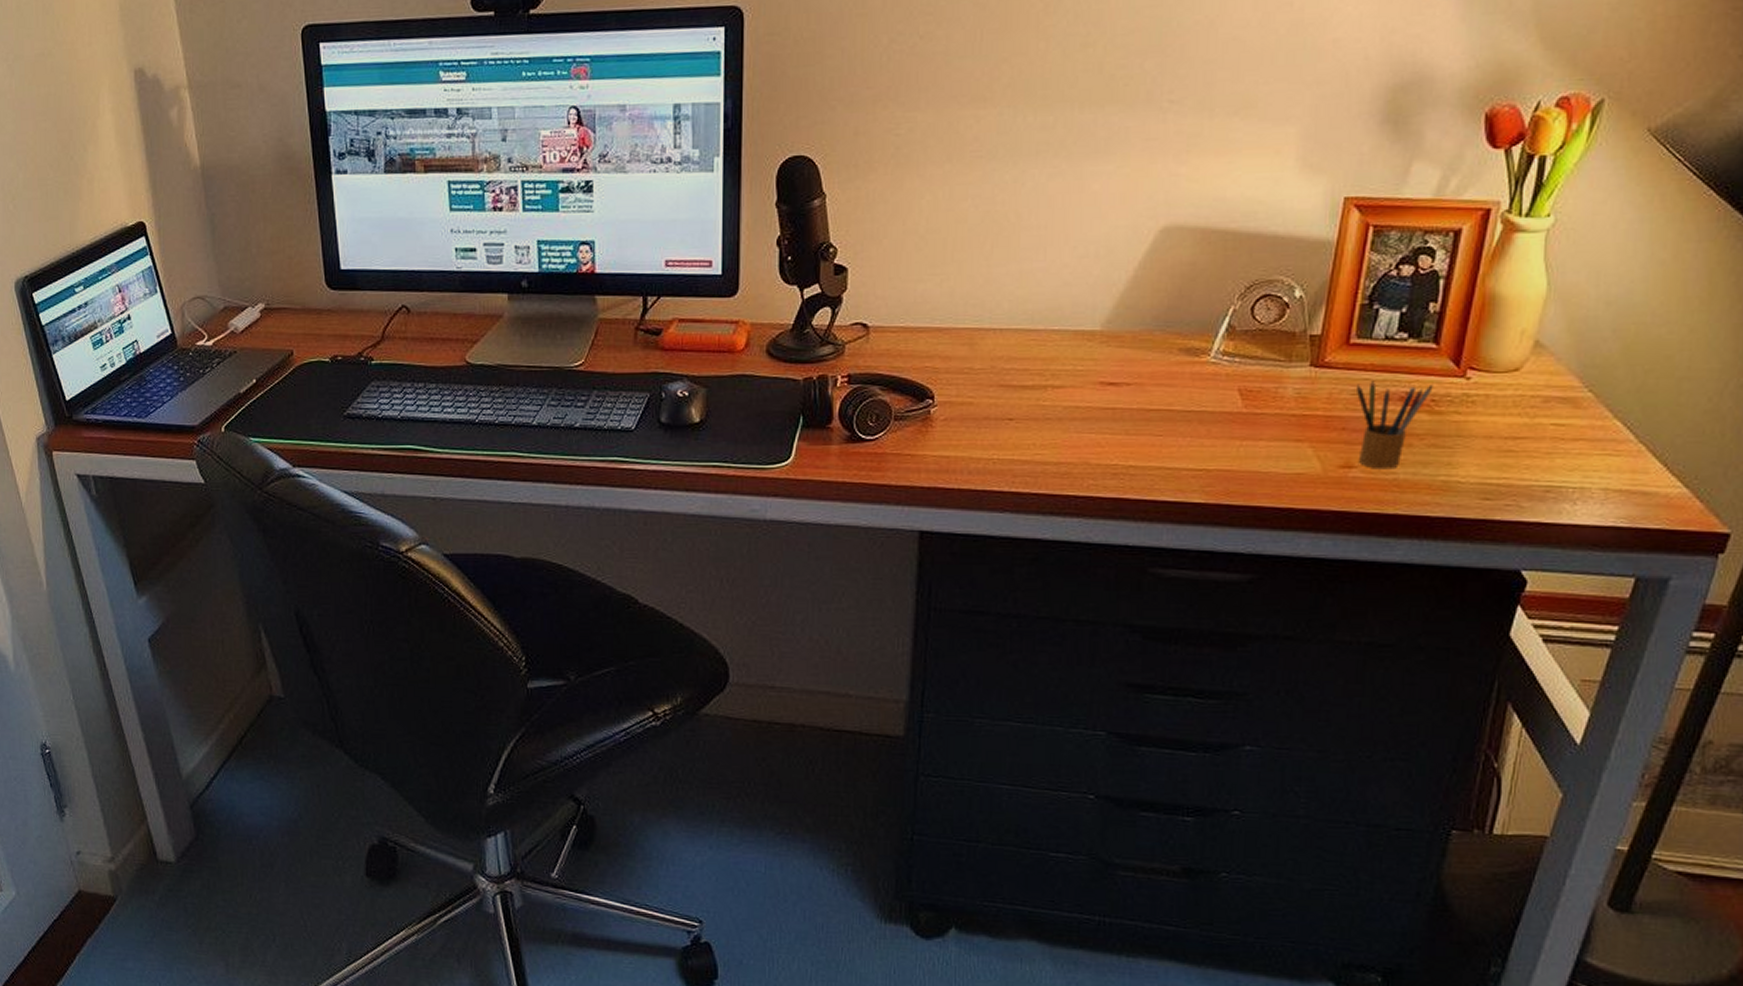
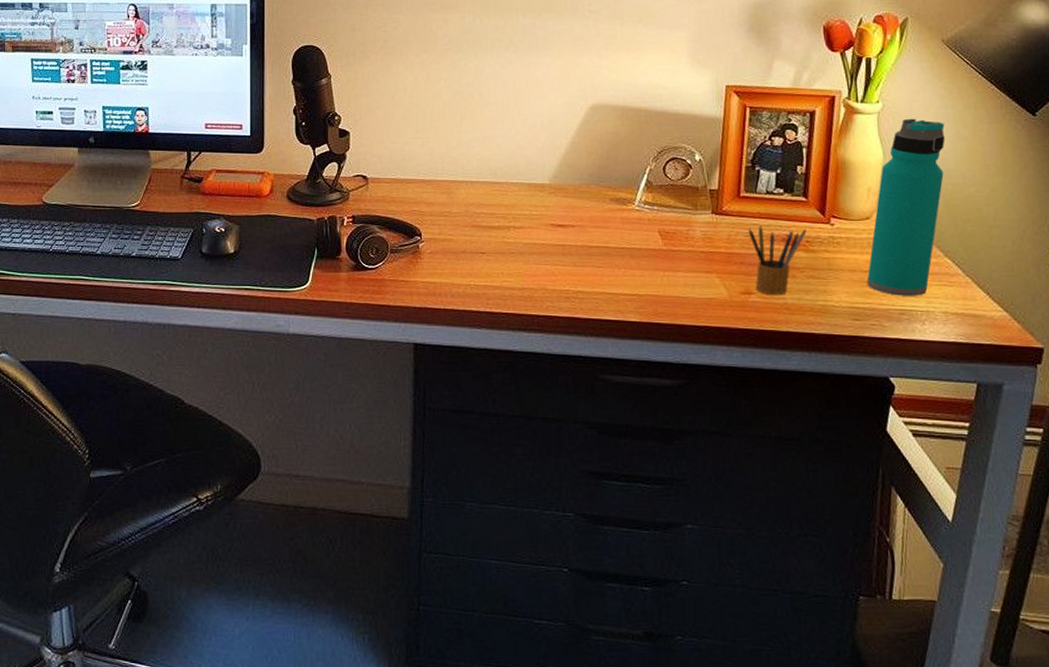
water bottle: none [1506,236,1636,469] -> present [867,118,946,296]

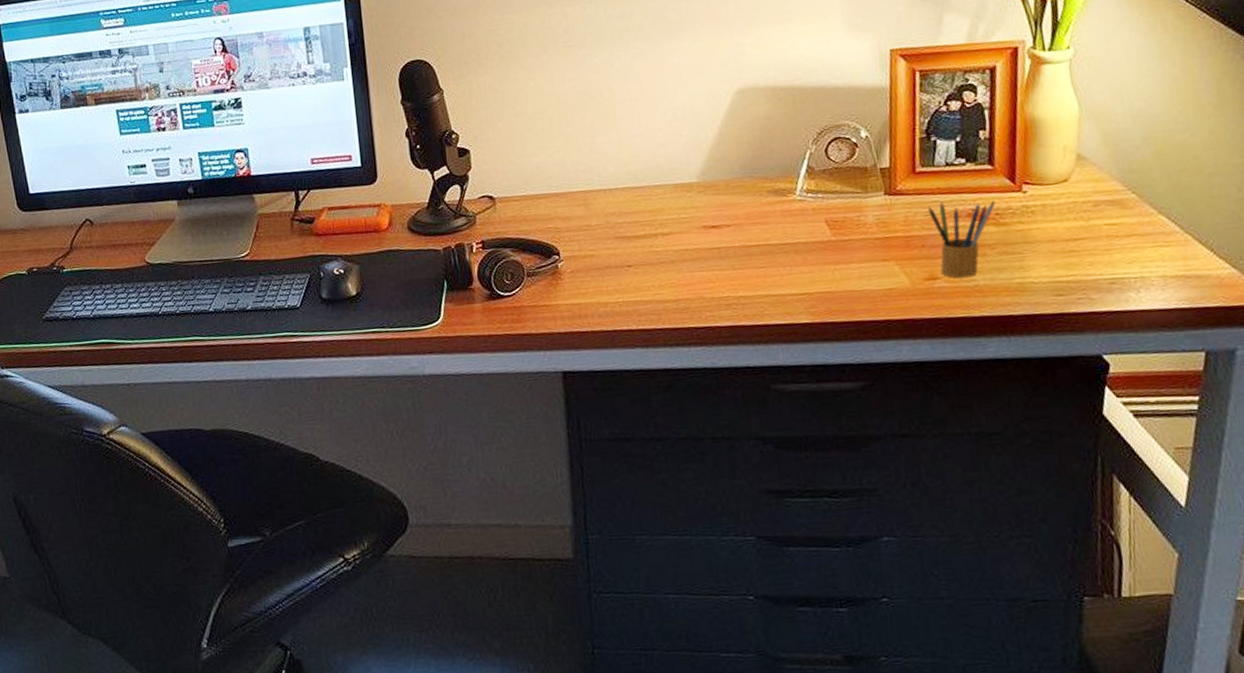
water bottle: present [867,118,946,296] -> none [1069,61,1152,264]

